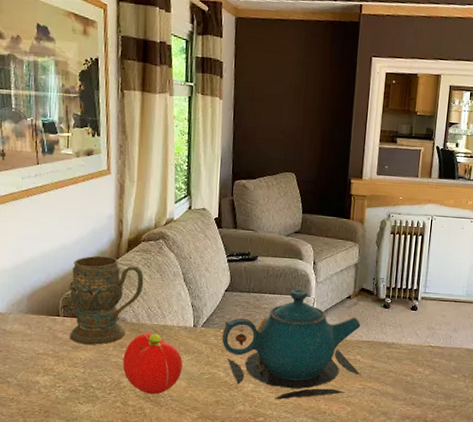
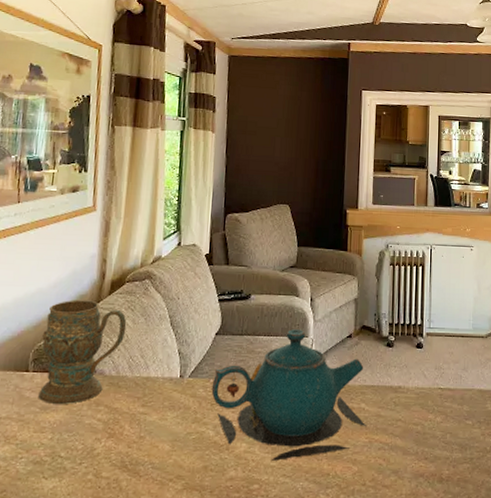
fruit: present [123,333,183,395] -> none [97,387,167,463]

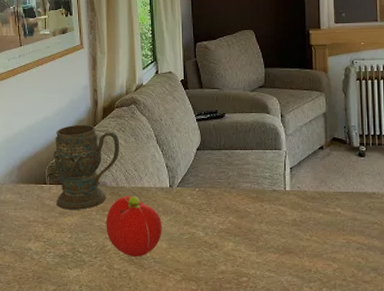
fruit: none [97,387,167,463] -> present [106,196,162,257]
teapot: present [211,329,367,461] -> none [198,143,344,258]

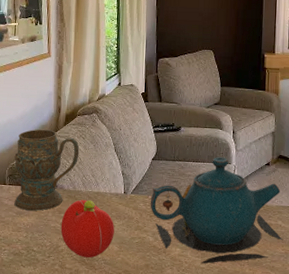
teapot: none [198,143,344,258] -> present [150,157,283,264]

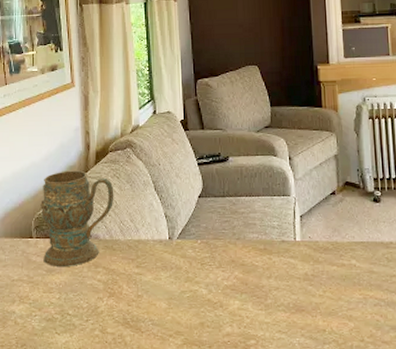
fruit: present [60,199,115,258] -> none [98,249,161,320]
teapot: present [150,157,283,264] -> none [200,189,360,317]

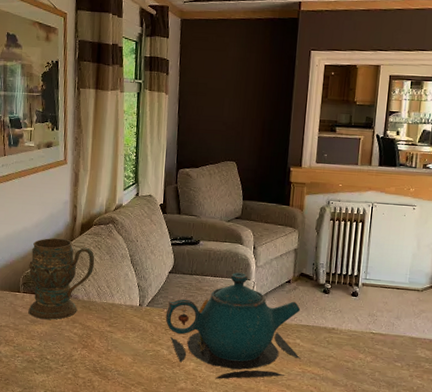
teapot: none [200,189,360,317] -> present [165,272,301,379]

